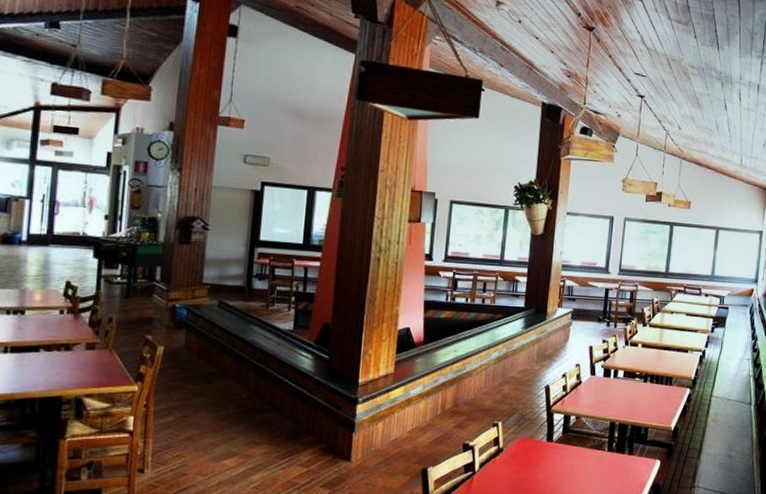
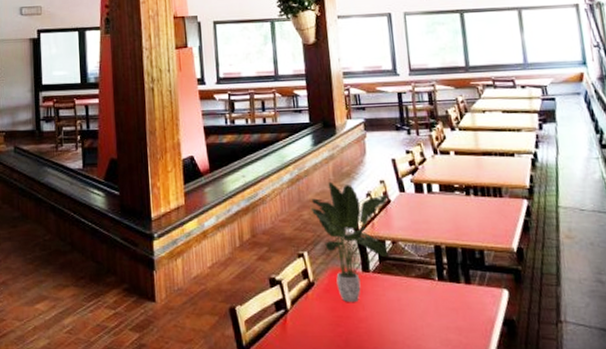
potted plant: none [512,361,580,468] -> present [311,181,388,303]

